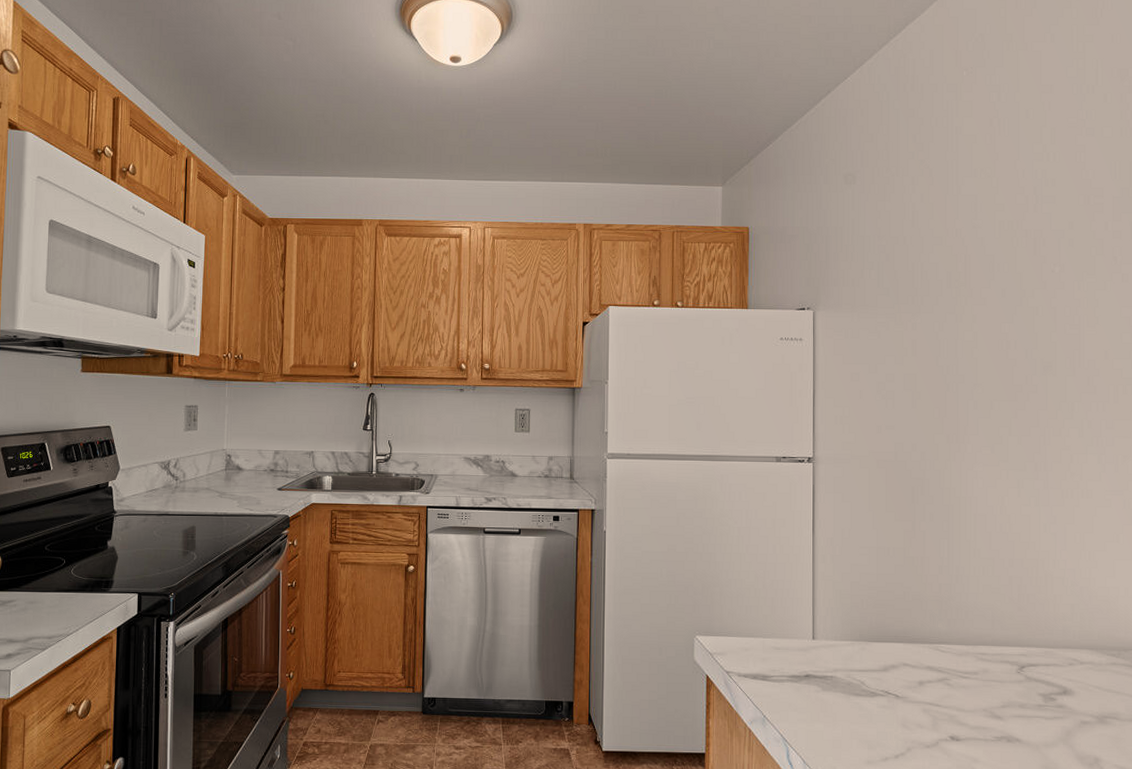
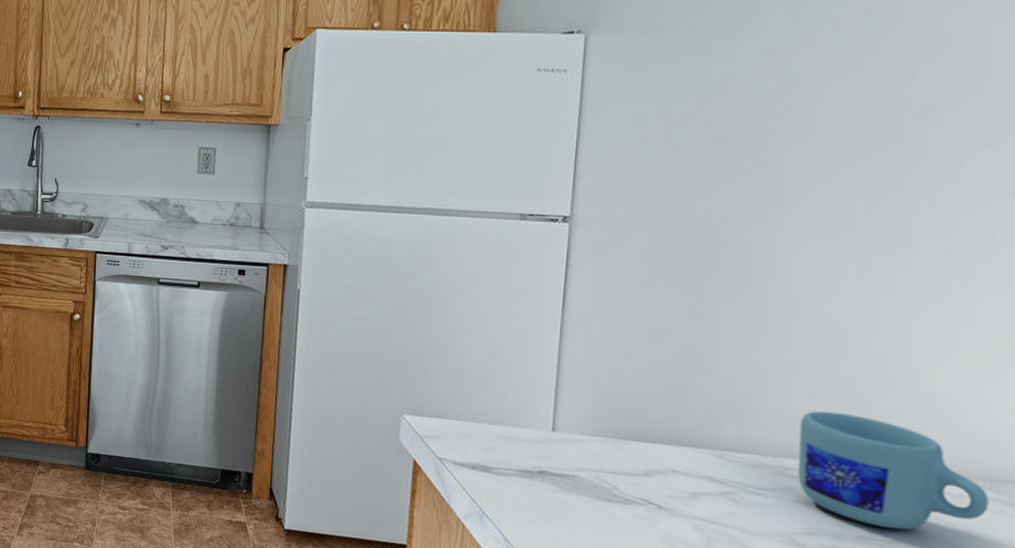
mug: none [989,604,1119,696] -> present [798,410,990,530]

